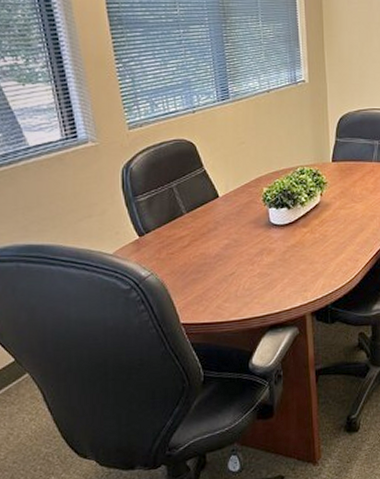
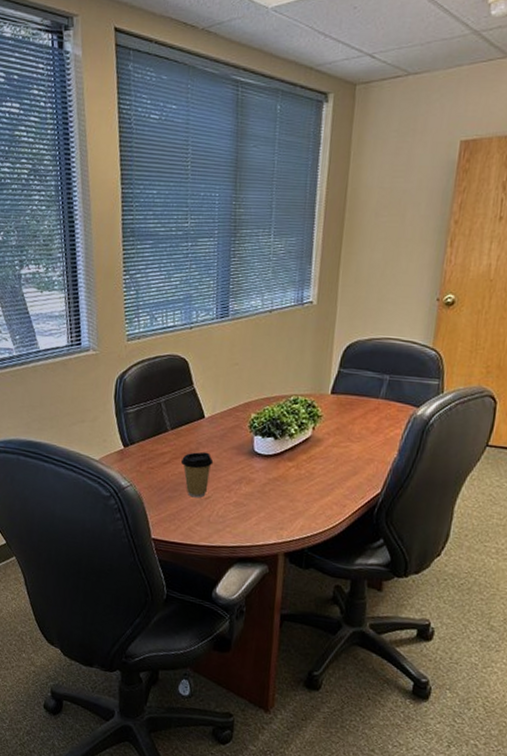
coffee cup: none [202,230,233,276] -> present [181,451,214,498]

